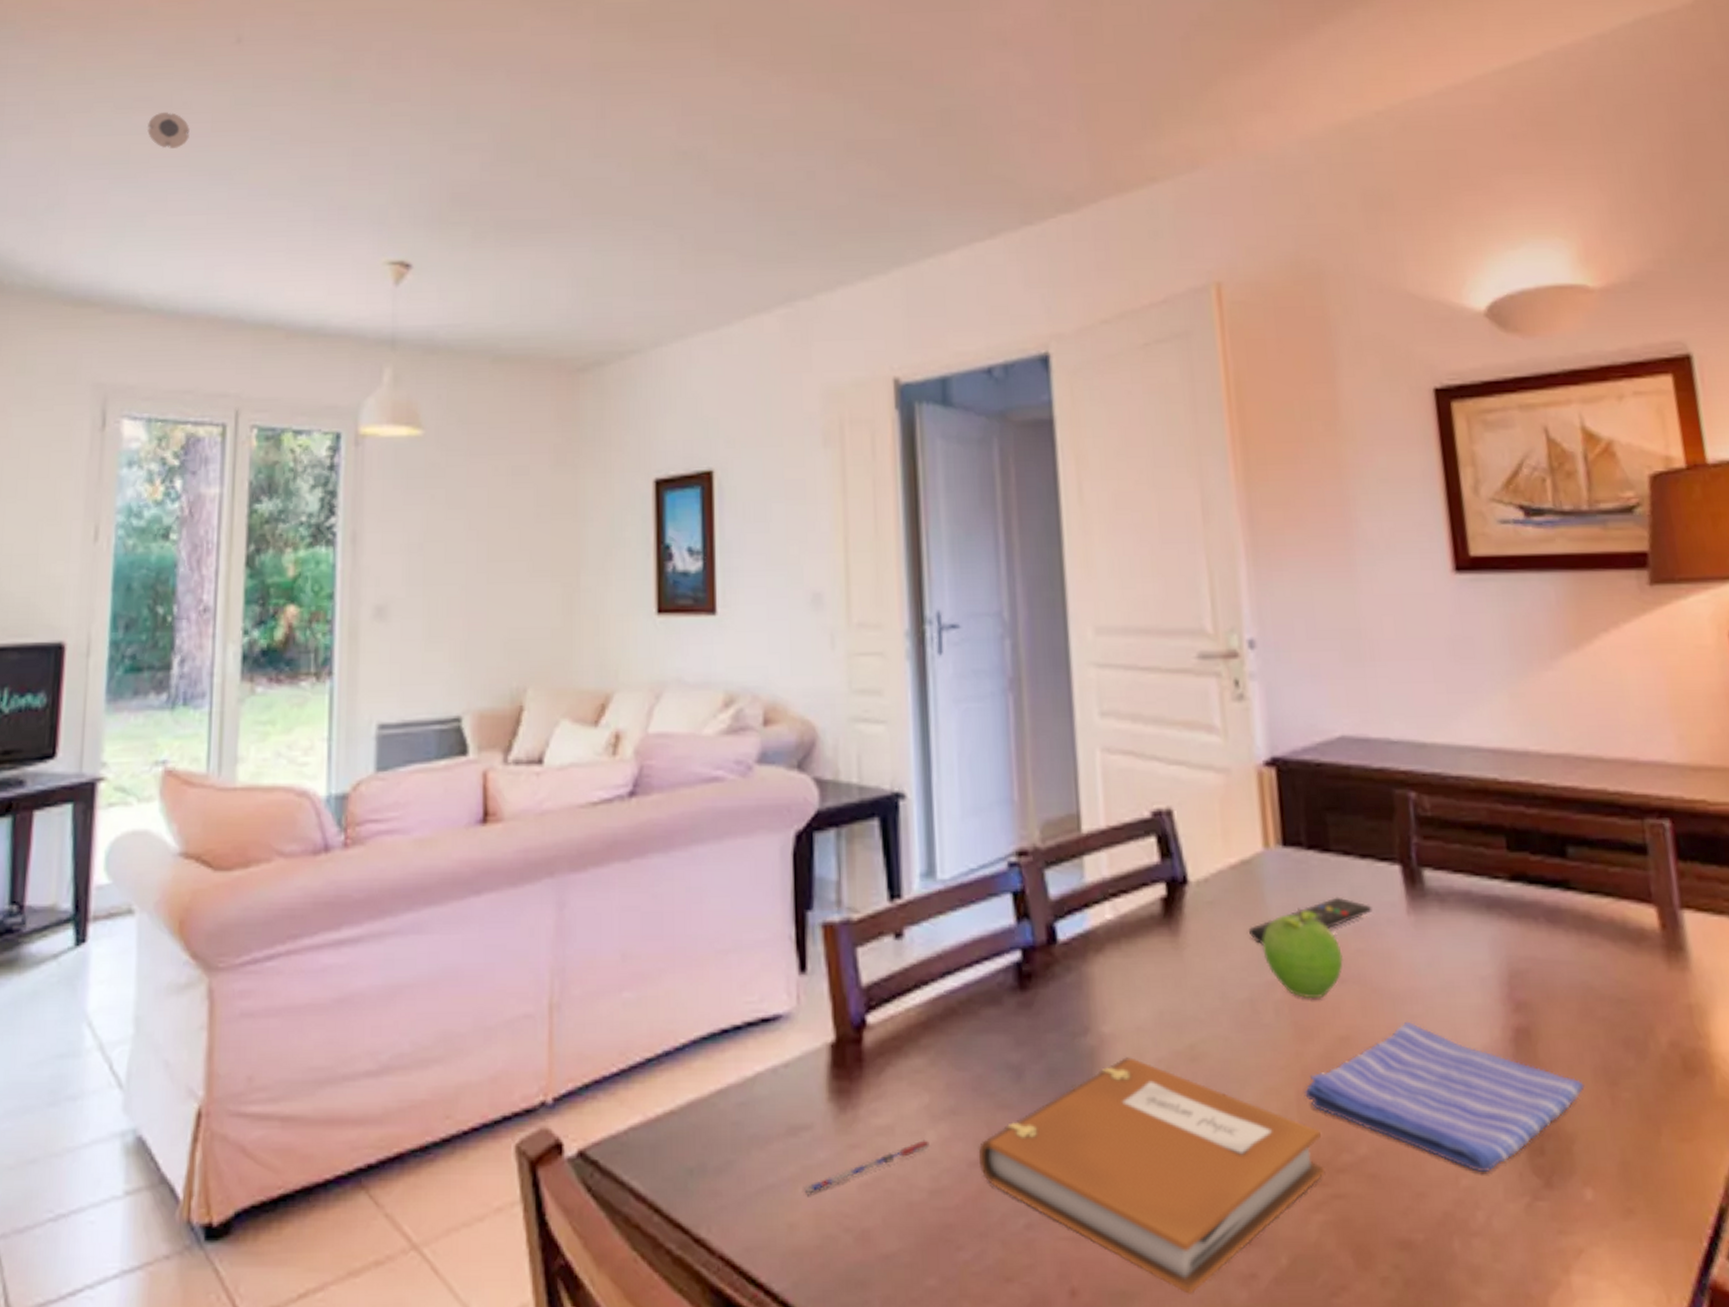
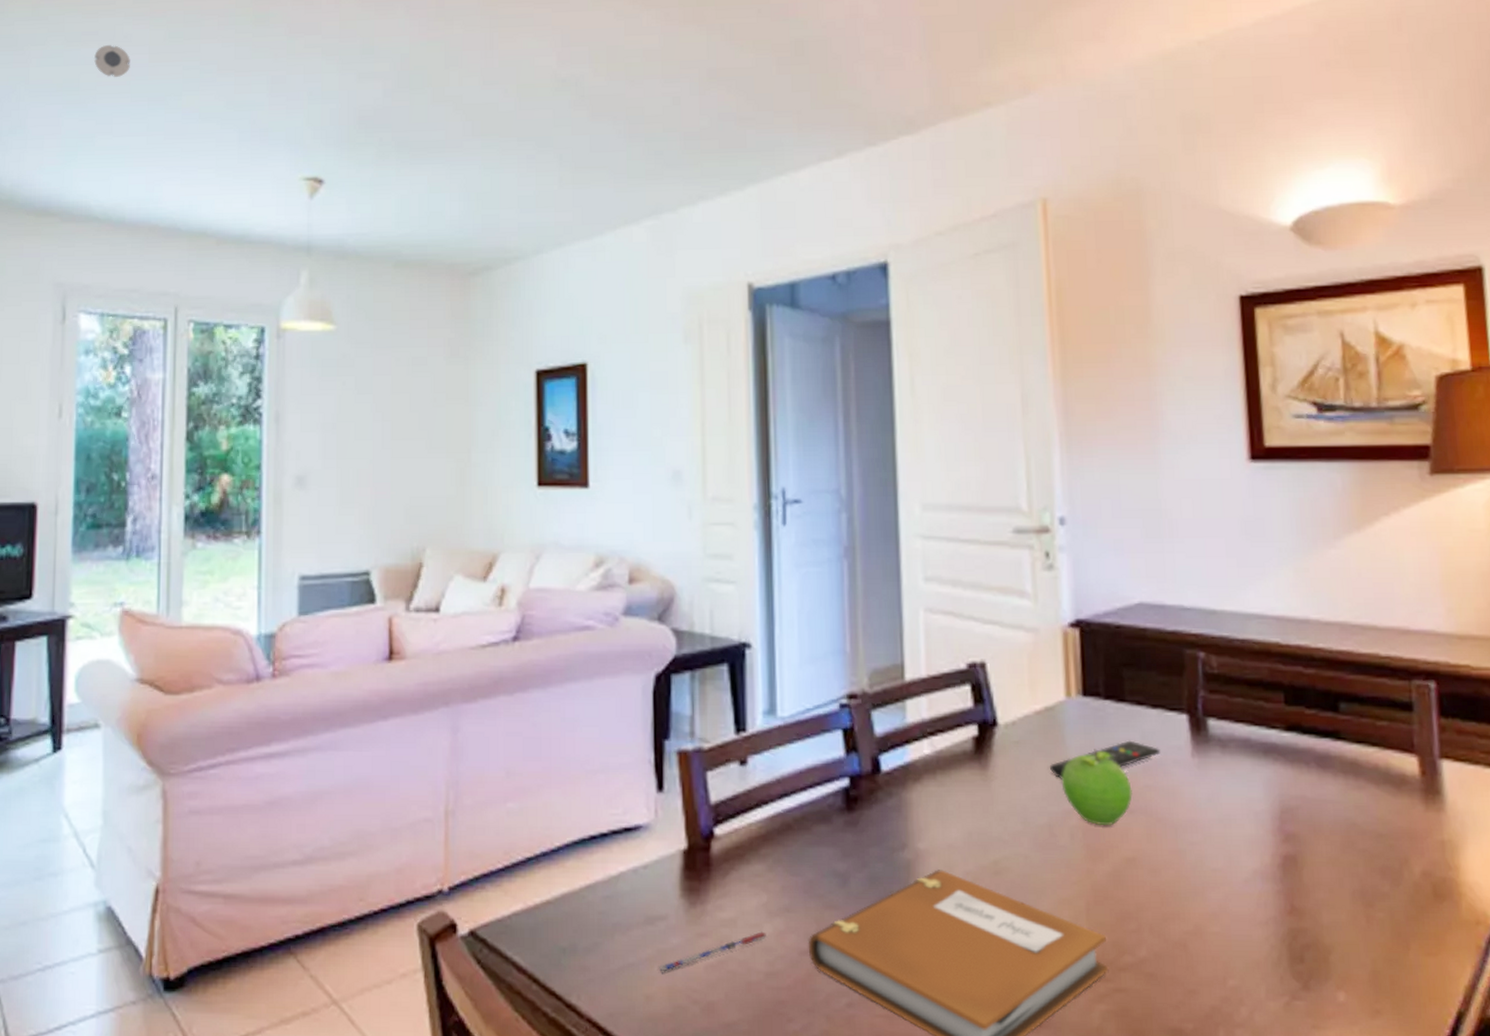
dish towel: present [1303,1021,1585,1172] -> none [1092,847,1343,975]

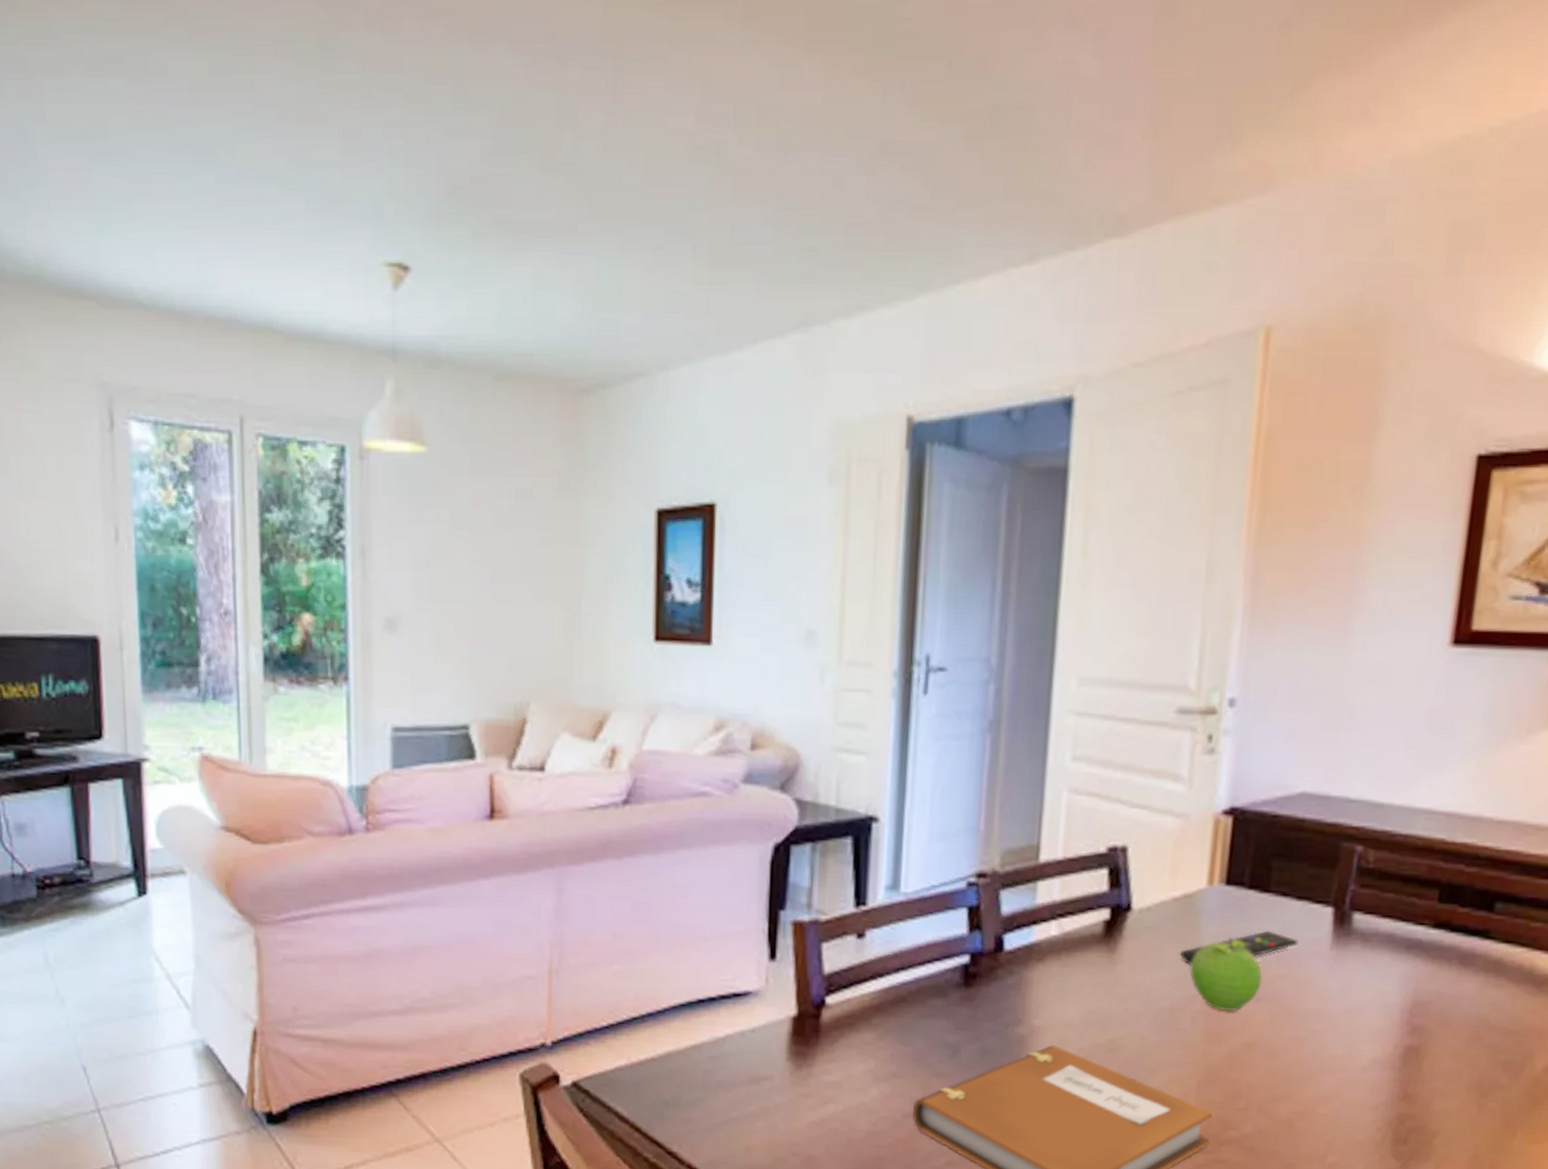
smoke detector: present [94,44,130,77] -> none [123,76,168,121]
pen: present [658,931,768,973] -> none [760,1094,872,1128]

